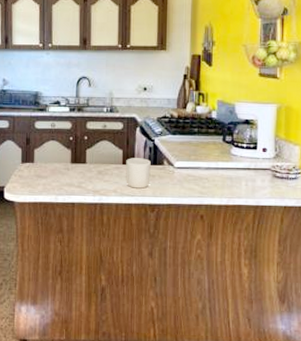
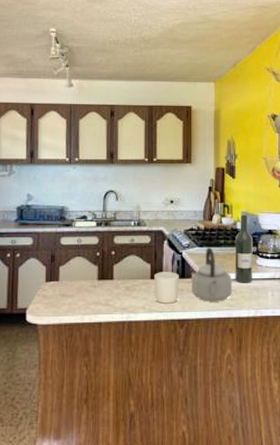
teapot: none [163,136,205,189] -> present [192,247,233,302]
wine bottle: none [208,103,228,172] -> present [235,214,253,283]

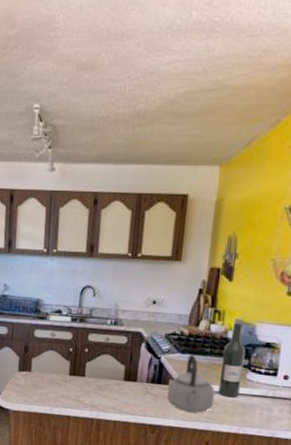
mug: present [154,272,179,304] -> none [126,374,155,408]

